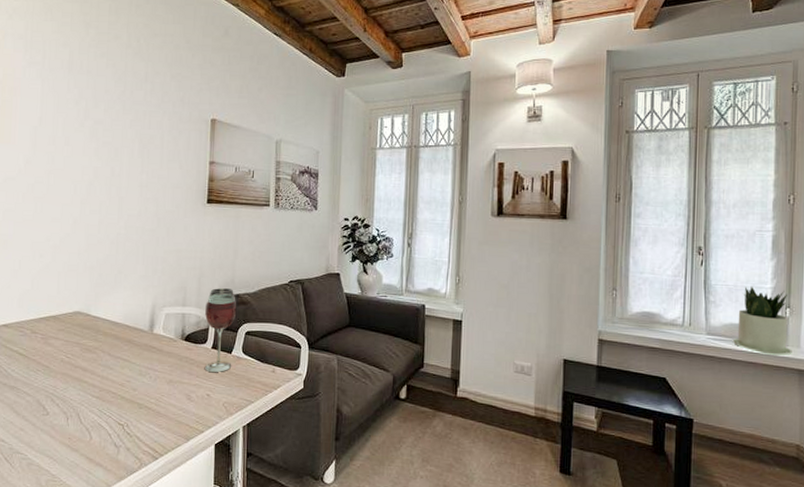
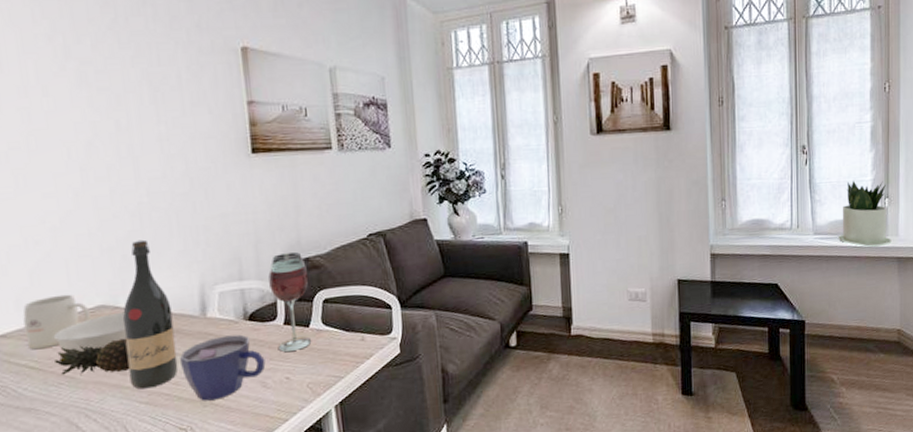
mug: none [20,299,69,340] -> present [22,294,91,350]
fruit: none [37,340,91,368] -> present [55,338,130,376]
bowl: none [40,319,93,347] -> present [53,312,126,352]
wine bottle: none [88,263,128,385] -> present [122,239,179,389]
cup: none [128,350,193,404] -> present [180,334,266,401]

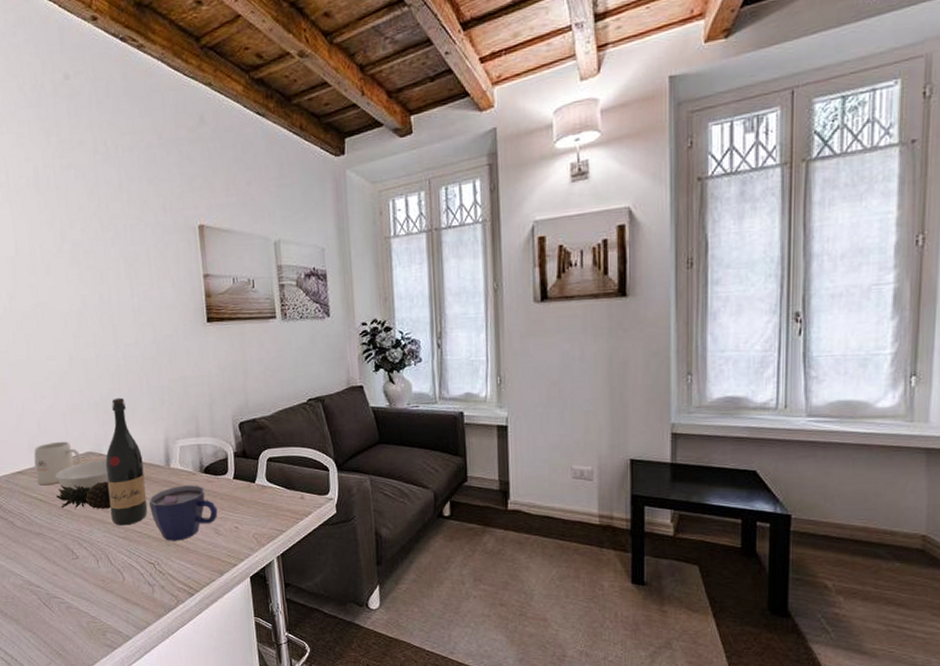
wineglass: present [268,252,312,352] -> none [220,414,257,504]
planter: present [837,180,892,247] -> none [840,353,919,434]

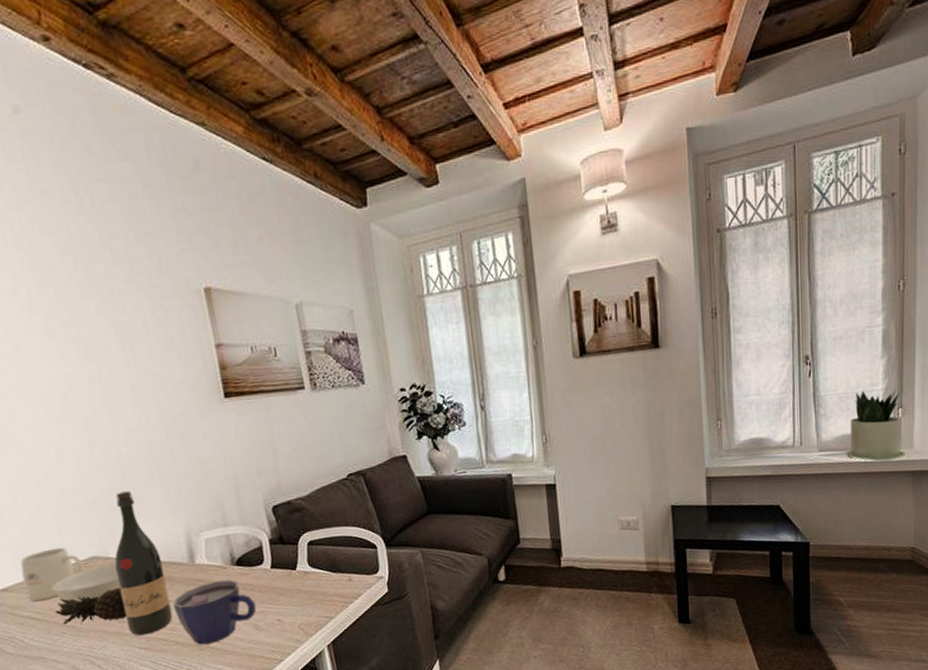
planter: none [840,353,919,434] -> present [845,390,905,462]

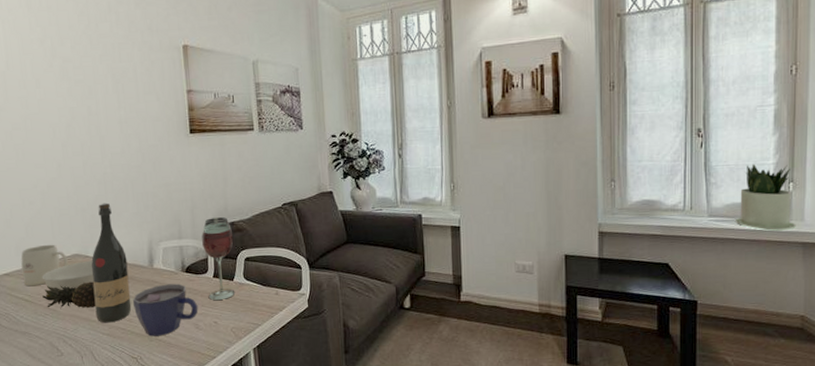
wineglass: none [251,496,300,595] -> present [201,217,235,301]

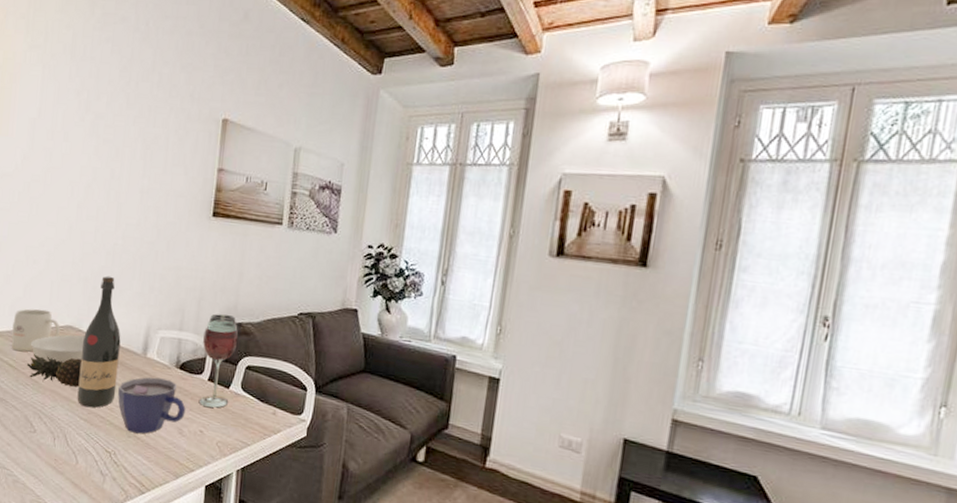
planter: present [734,163,796,231] -> none [856,373,945,468]

